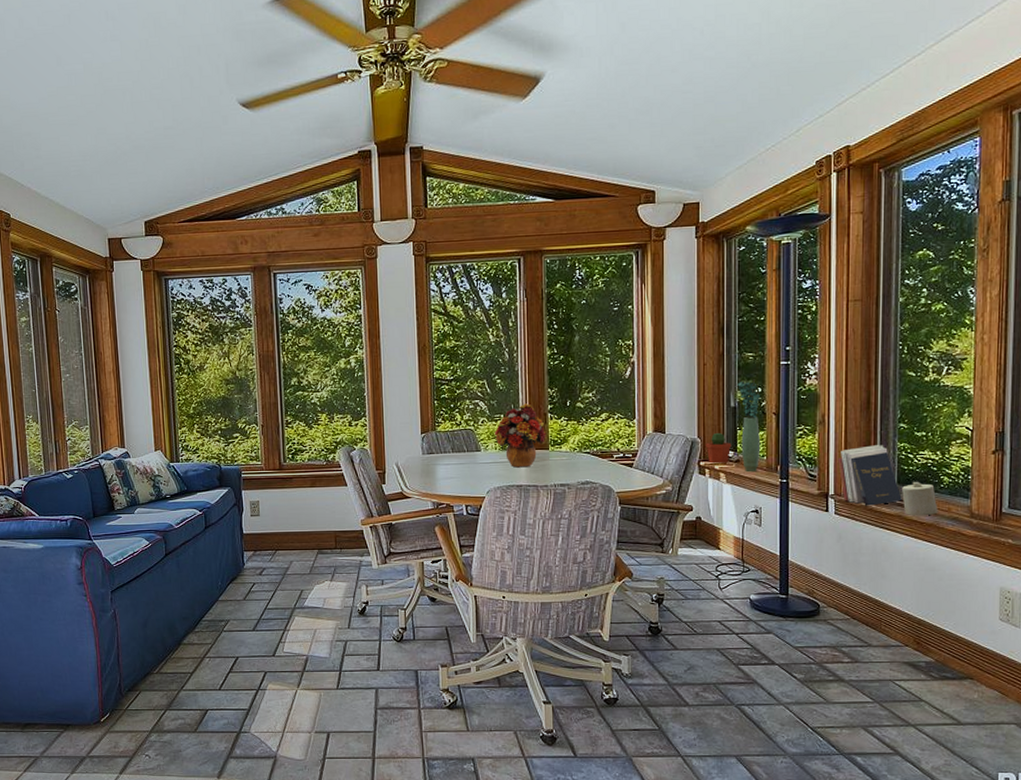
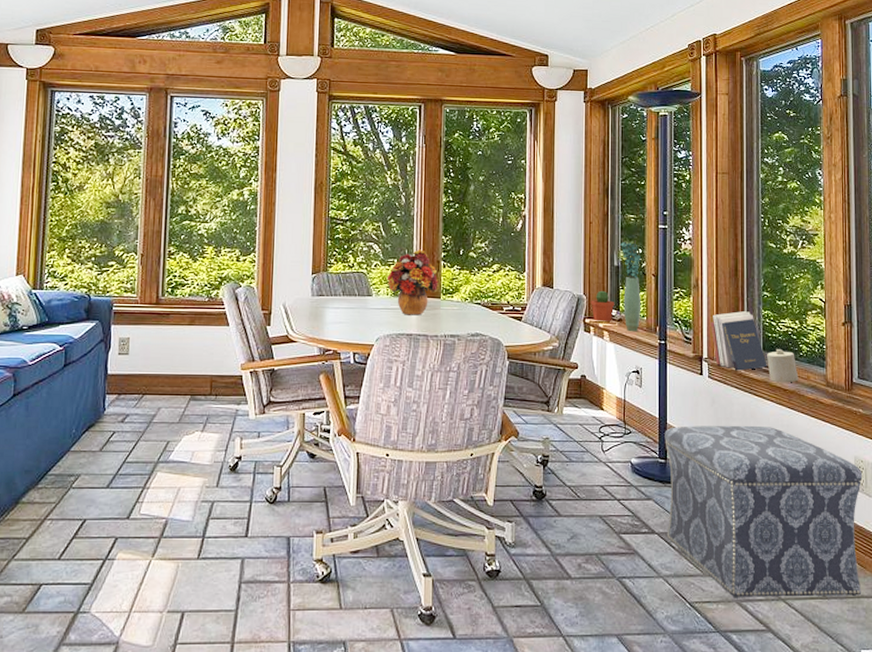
ottoman: none [786,559,1009,724] -> present [665,425,863,599]

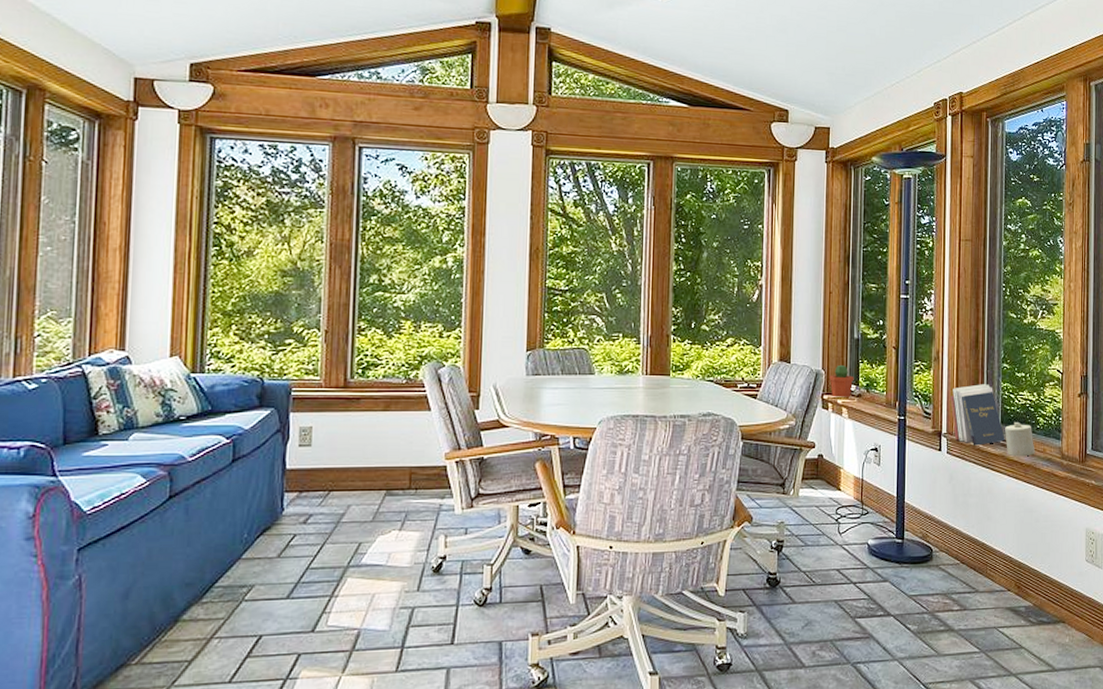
flower arrangement: present [386,249,439,316] -> none [610,322,668,395]
vase: present [620,238,642,332] -> none [861,309,883,408]
ottoman: present [665,425,863,599] -> none [902,501,1093,677]

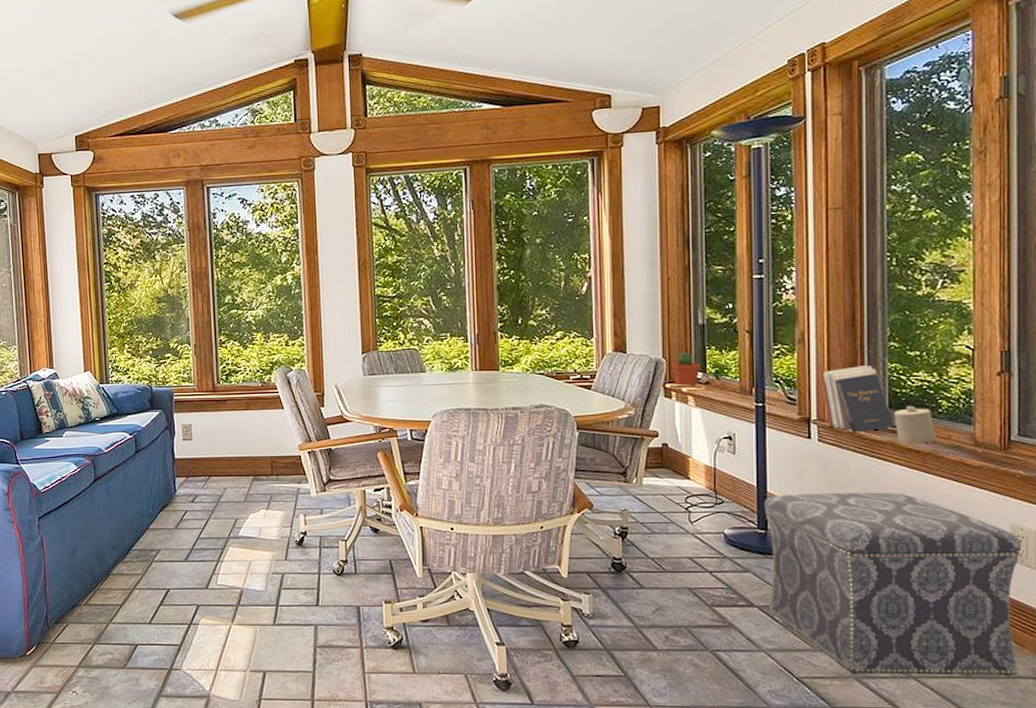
ottoman: none [902,501,1093,677] -> present [764,492,1022,677]

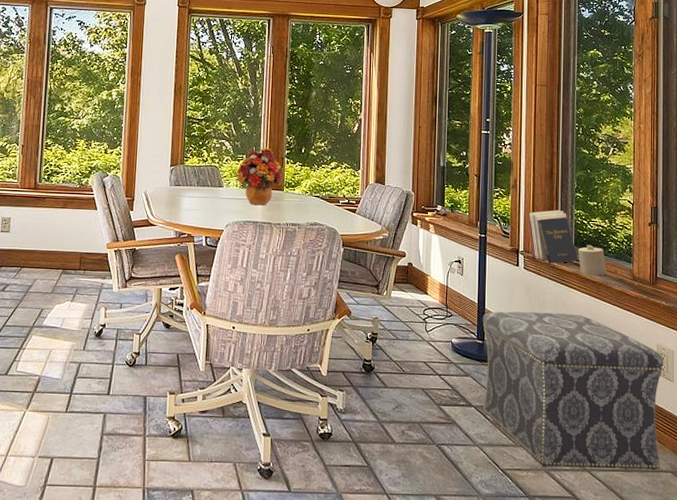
flower arrangement: none [440,321,497,390] -> present [236,147,283,206]
succulent plant: present [671,352,701,386] -> none [418,187,440,216]

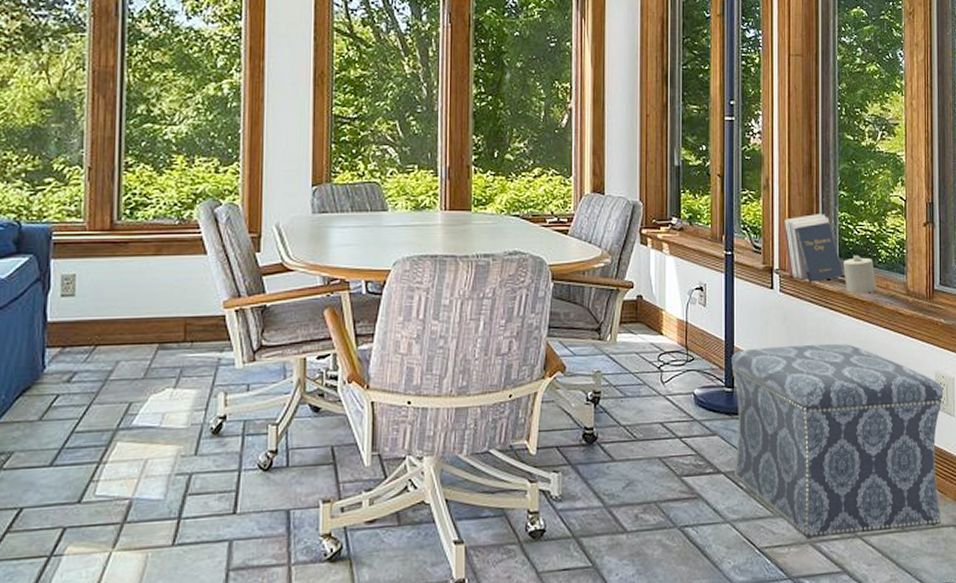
flower arrangement: present [236,147,283,206] -> none [405,152,469,233]

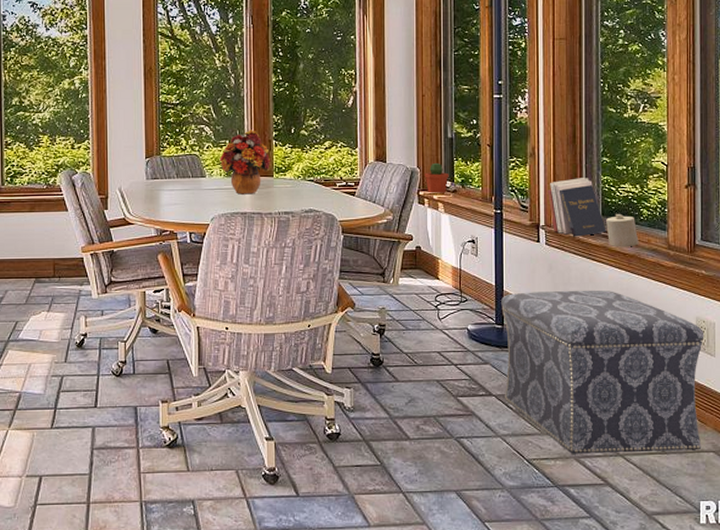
flower arrangement: none [405,152,469,233] -> present [219,130,271,195]
succulent plant: none [648,195,676,232] -> present [425,162,449,193]

